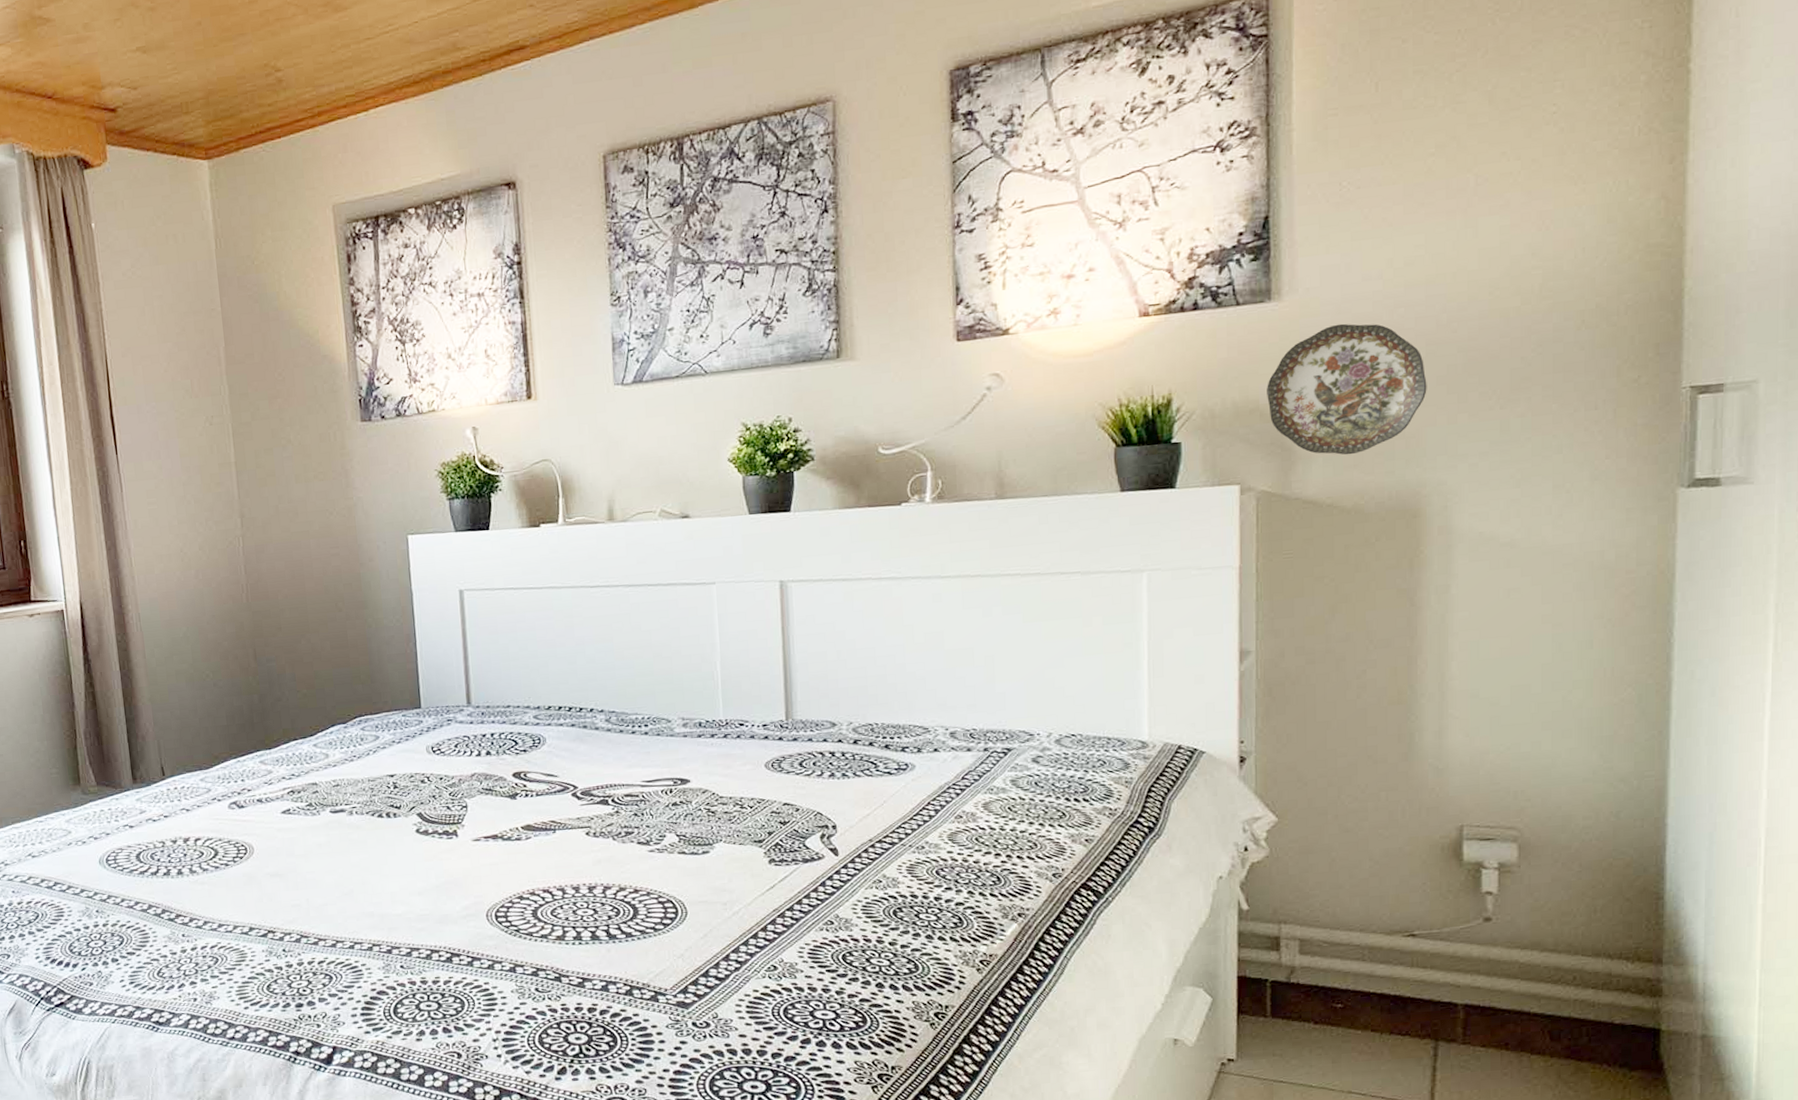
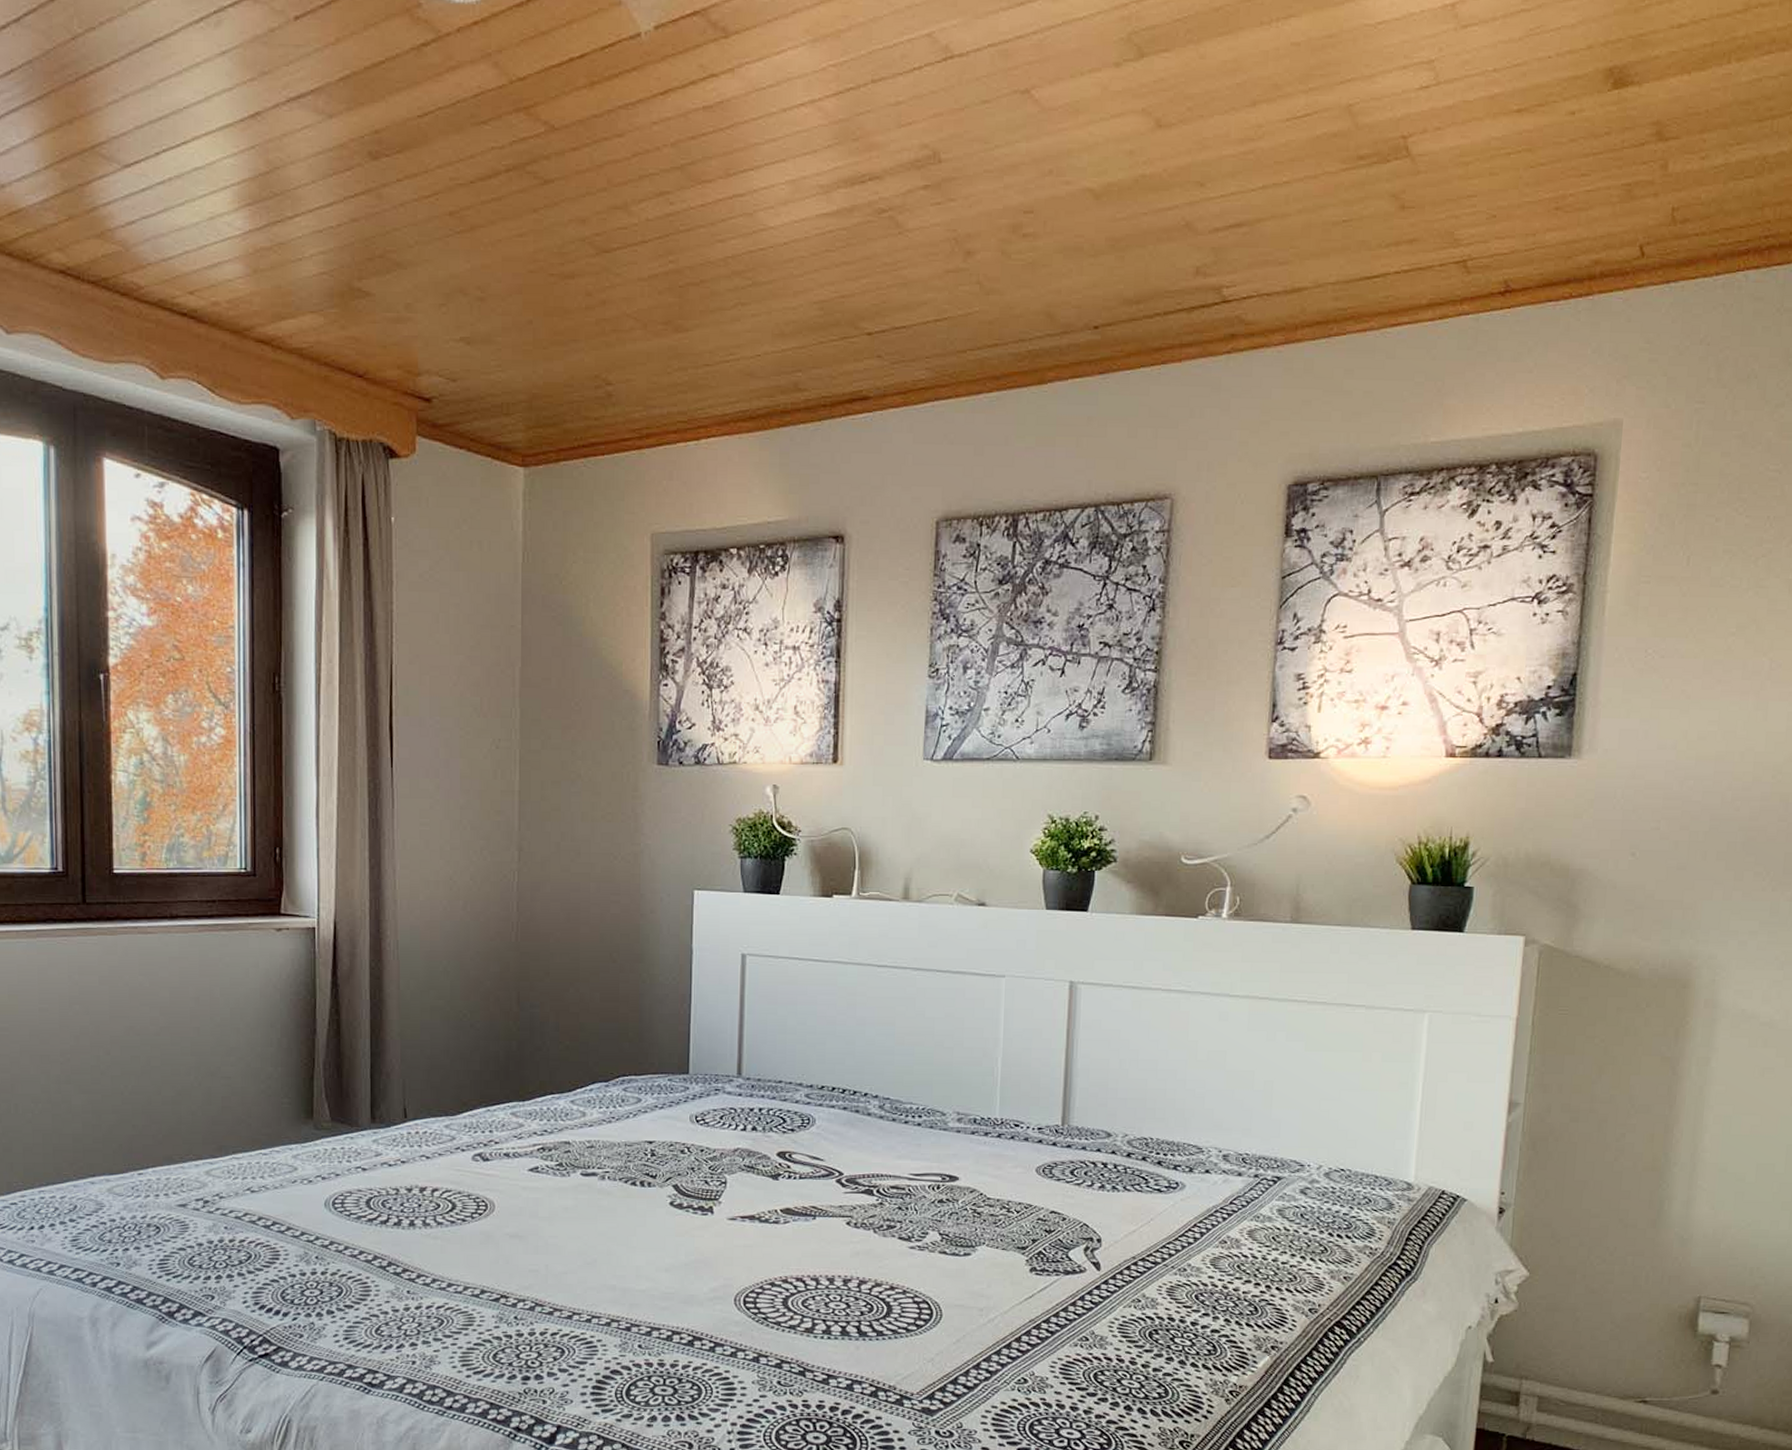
decorative plate: present [1267,323,1427,455] -> none [1558,788,1708,919]

